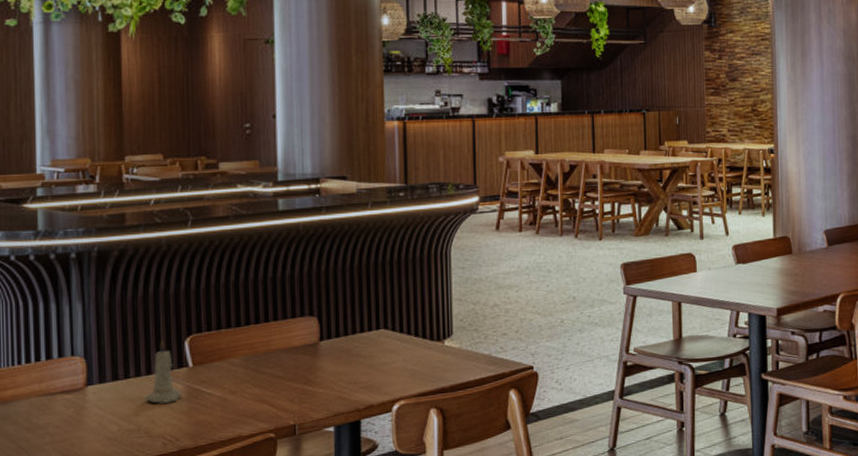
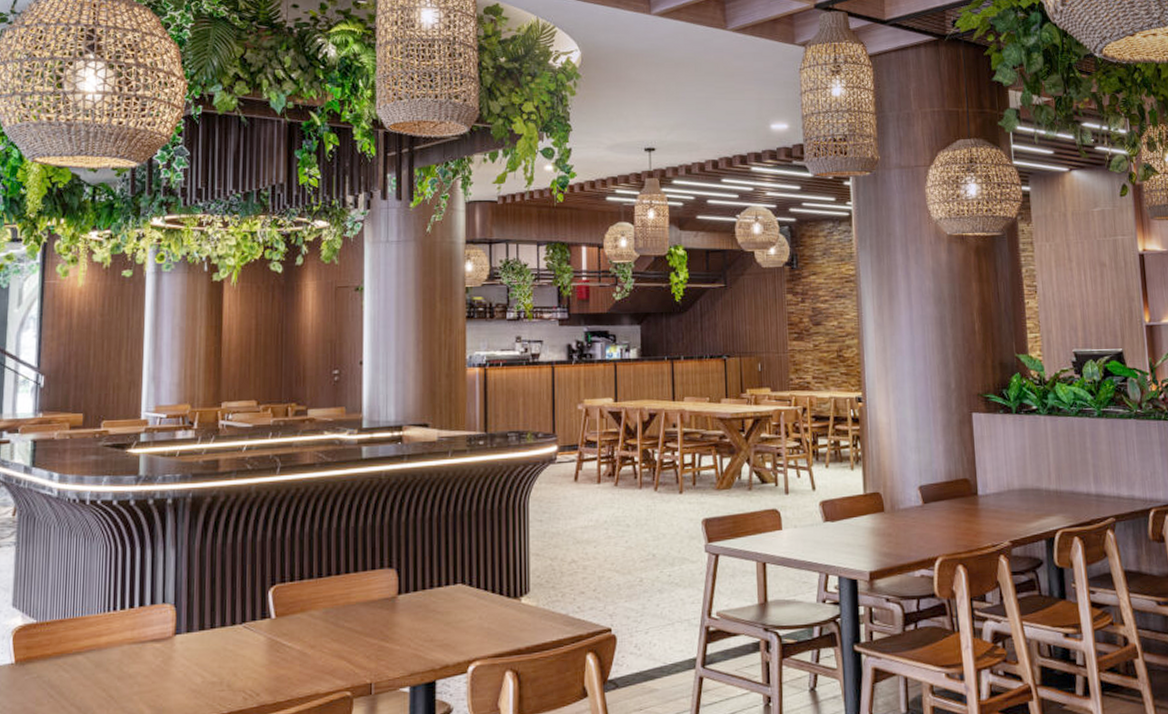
candle: present [144,339,182,404] -> none [228,589,263,656]

